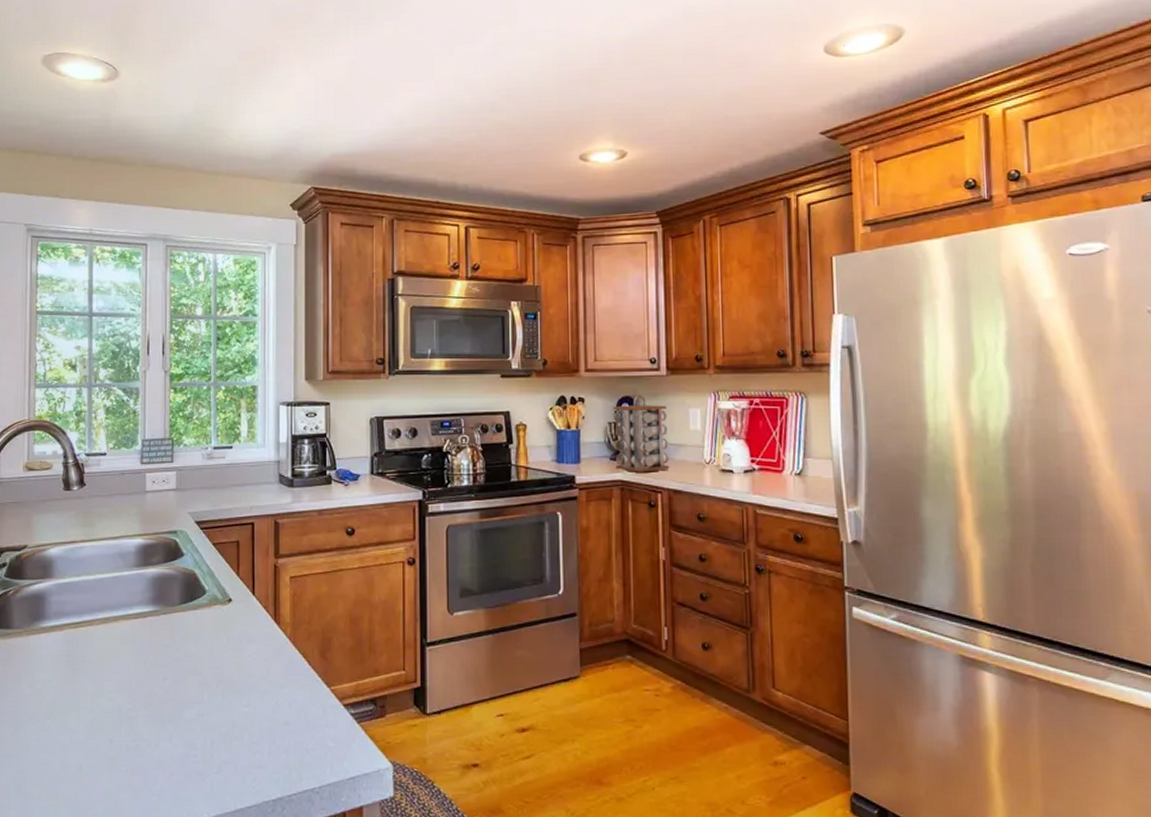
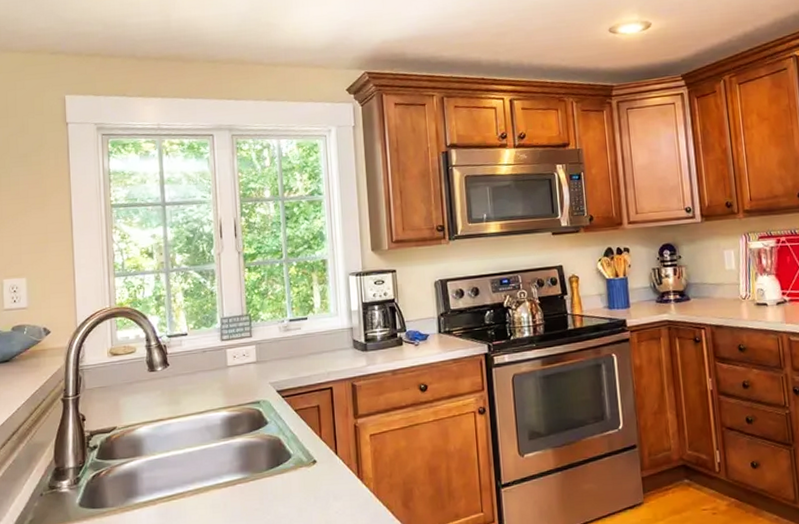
spice rack: present [614,394,670,472] -> none [656,241,710,313]

